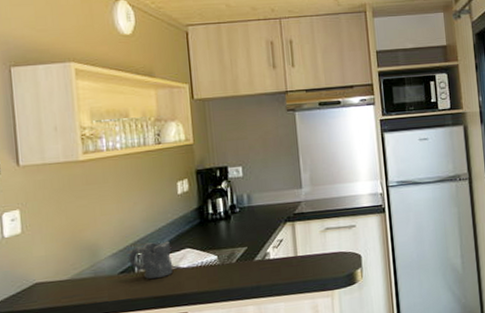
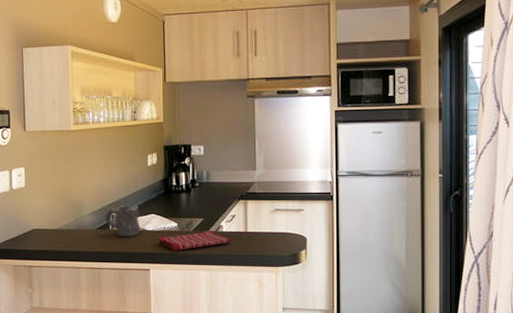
dish towel: none [195,259,280,288] -> present [158,230,231,251]

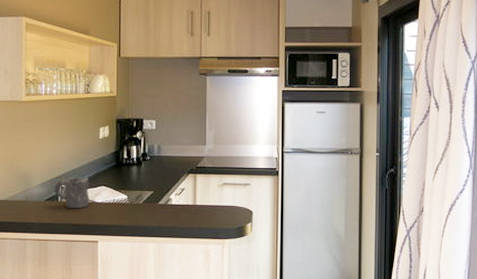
dish towel: present [158,230,231,251] -> none [107,202,179,223]

